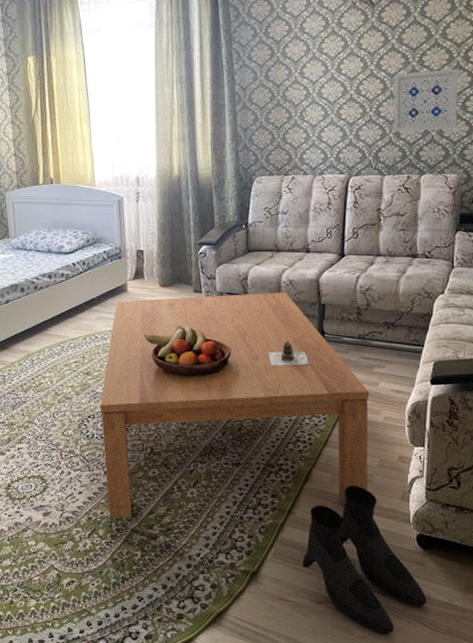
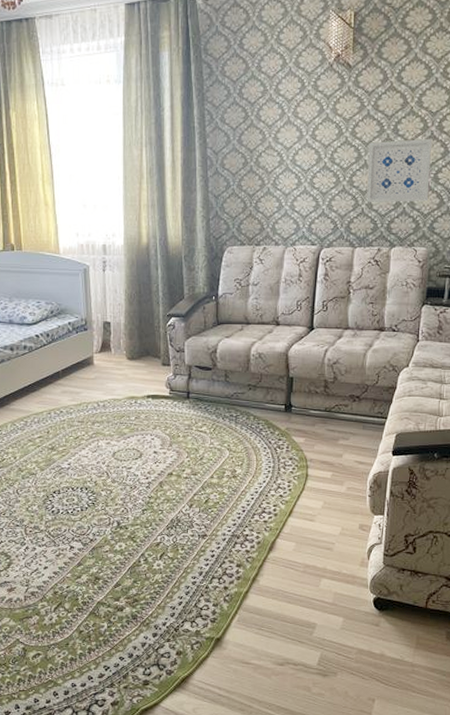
coffee table: present [99,292,368,518] -> none [65,365,333,591]
fruit bowl: present [144,326,232,376] -> none [111,399,200,450]
teapot: present [267,341,310,366] -> none [235,414,277,439]
boots: present [303,485,427,635] -> none [265,553,380,691]

